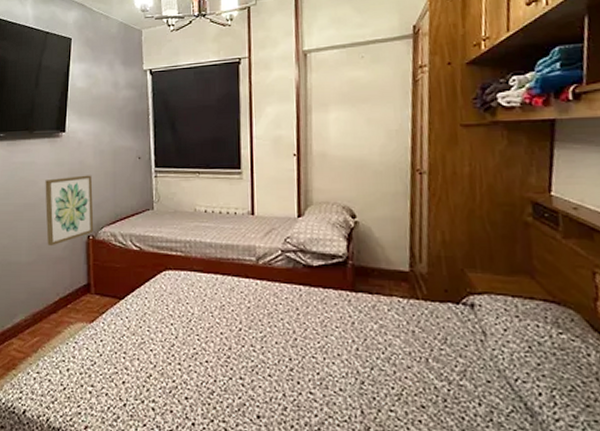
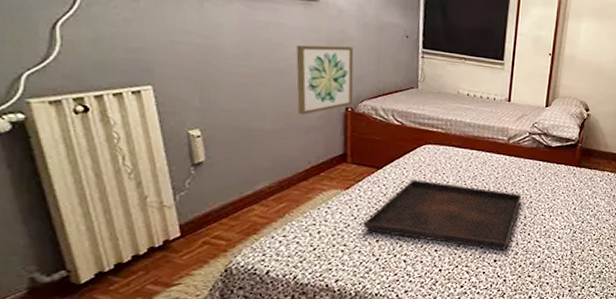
serving tray: none [108,311,283,404] -> present [363,179,522,251]

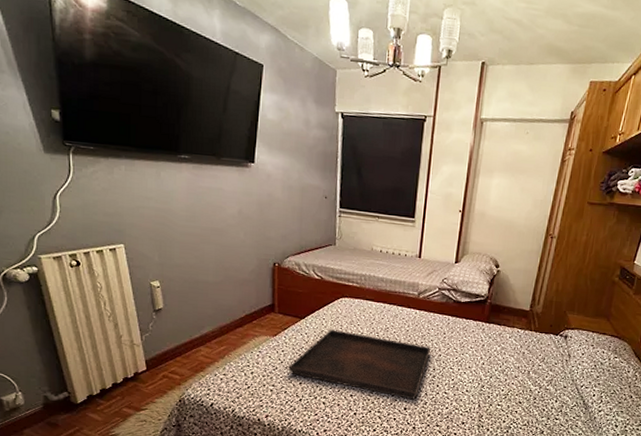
wall art: present [296,45,354,115] -> none [232,207,280,270]

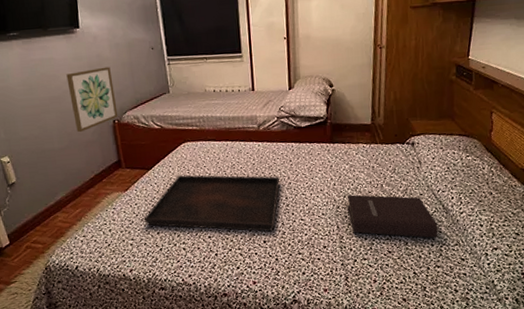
wall art: none [232,207,280,270] -> present [66,66,118,133]
book: none [491,376,575,431] -> present [347,194,438,238]

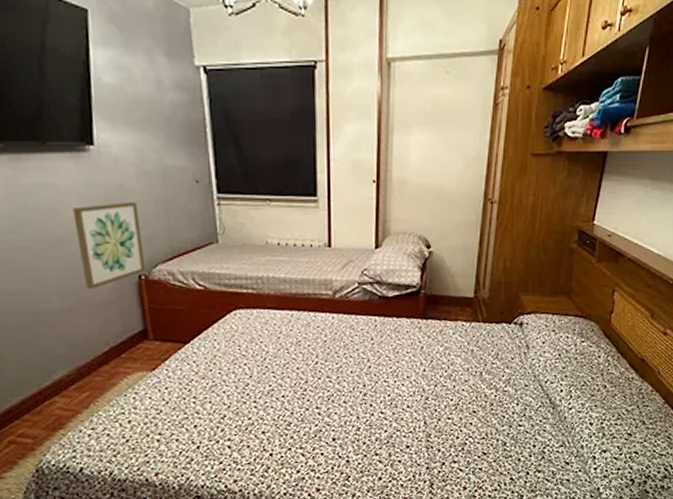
serving tray: present [144,175,280,232] -> none [176,352,358,428]
book: present [347,194,438,238] -> none [438,383,542,438]

